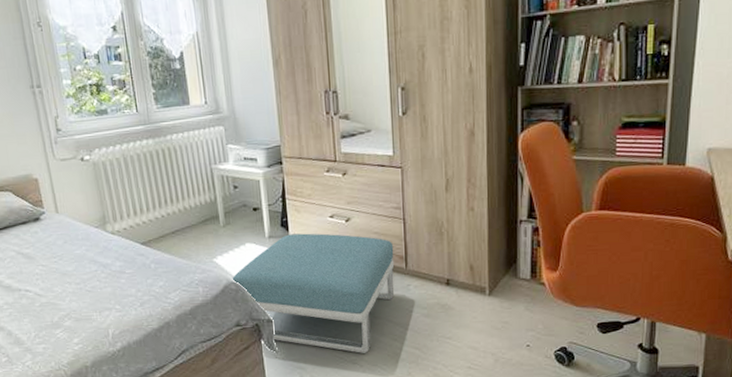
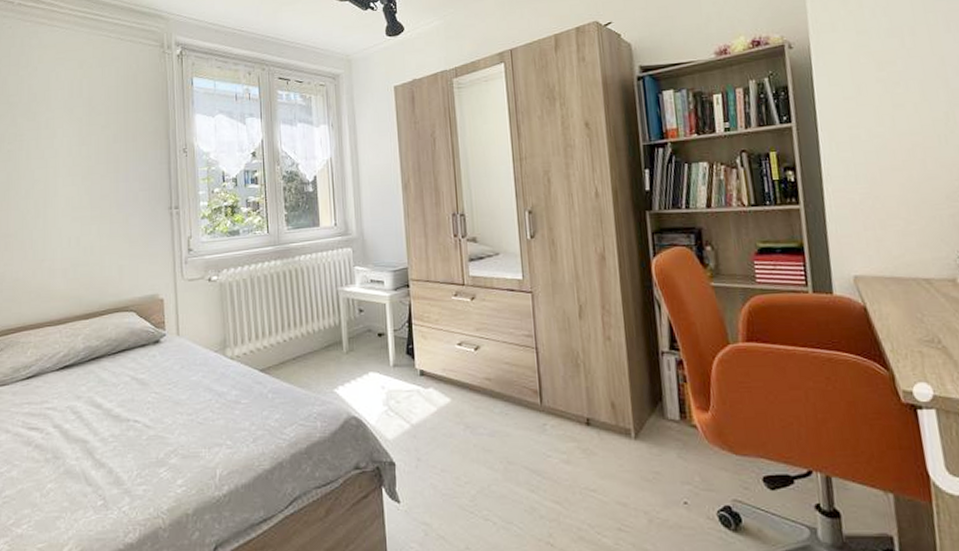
footstool: present [231,233,395,353] -> none [351,362,530,507]

